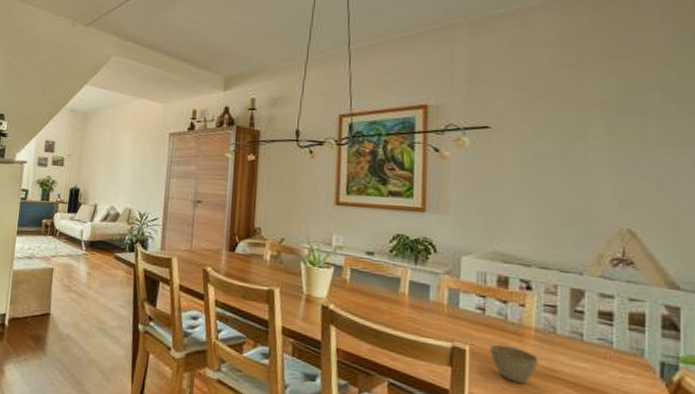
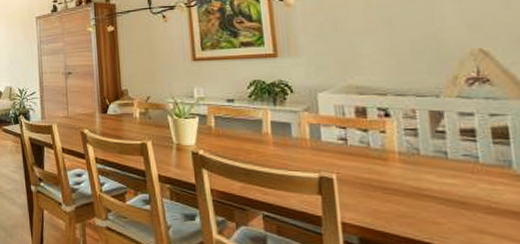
cup: present [490,344,539,384] -> none [356,170,406,204]

